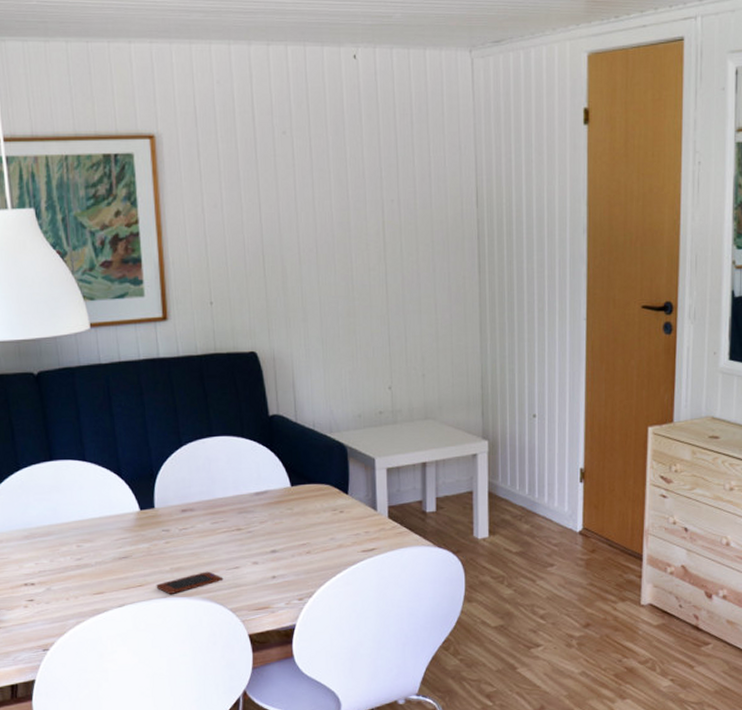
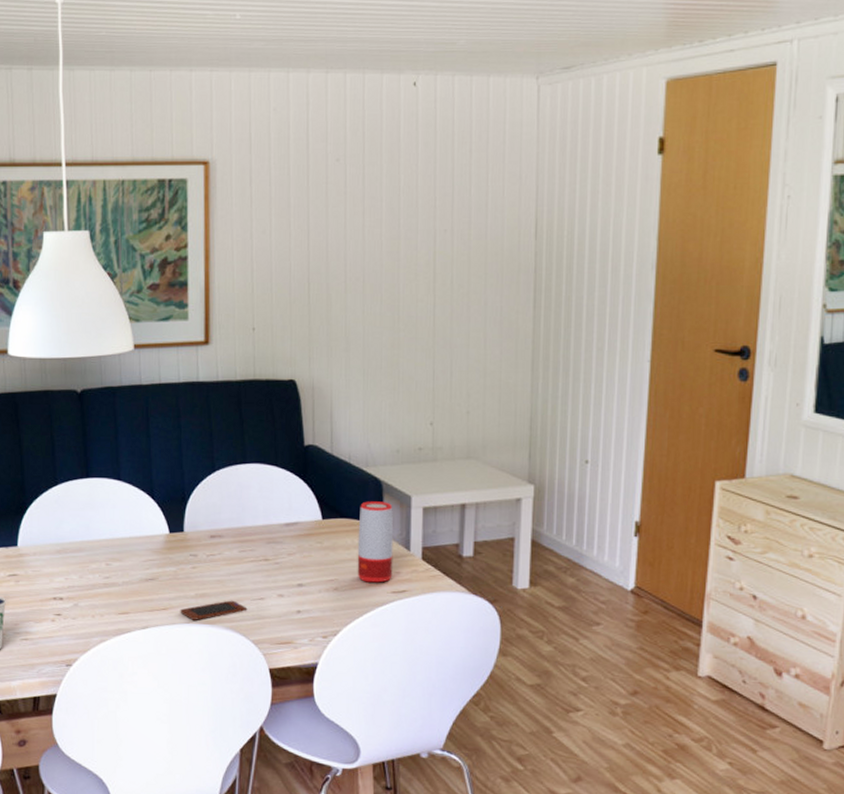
speaker: none [326,465,362,544] -> present [357,501,394,583]

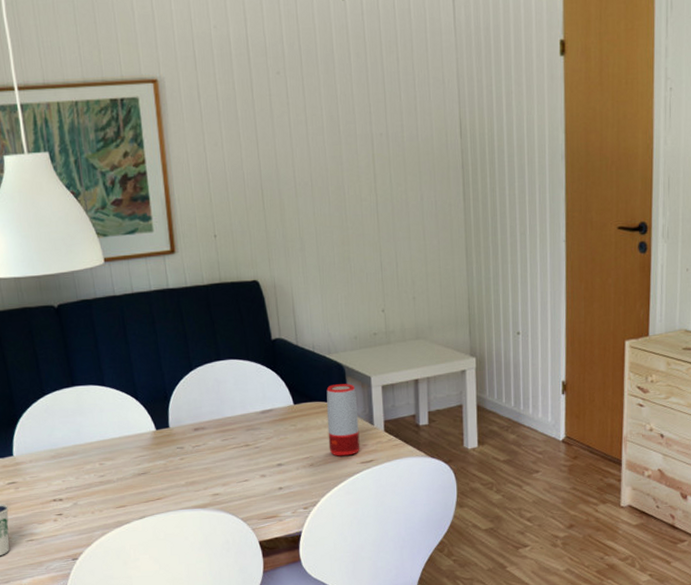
smartphone: present [180,600,248,620] -> none [173,484,235,506]

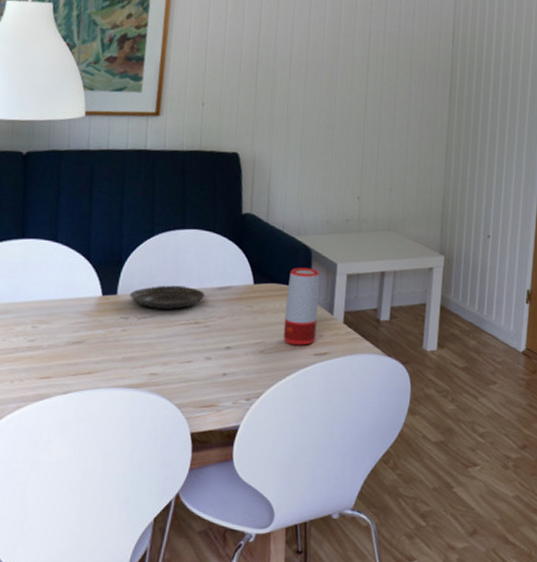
tart tin: none [181,413,250,437] -> present [130,285,205,310]

